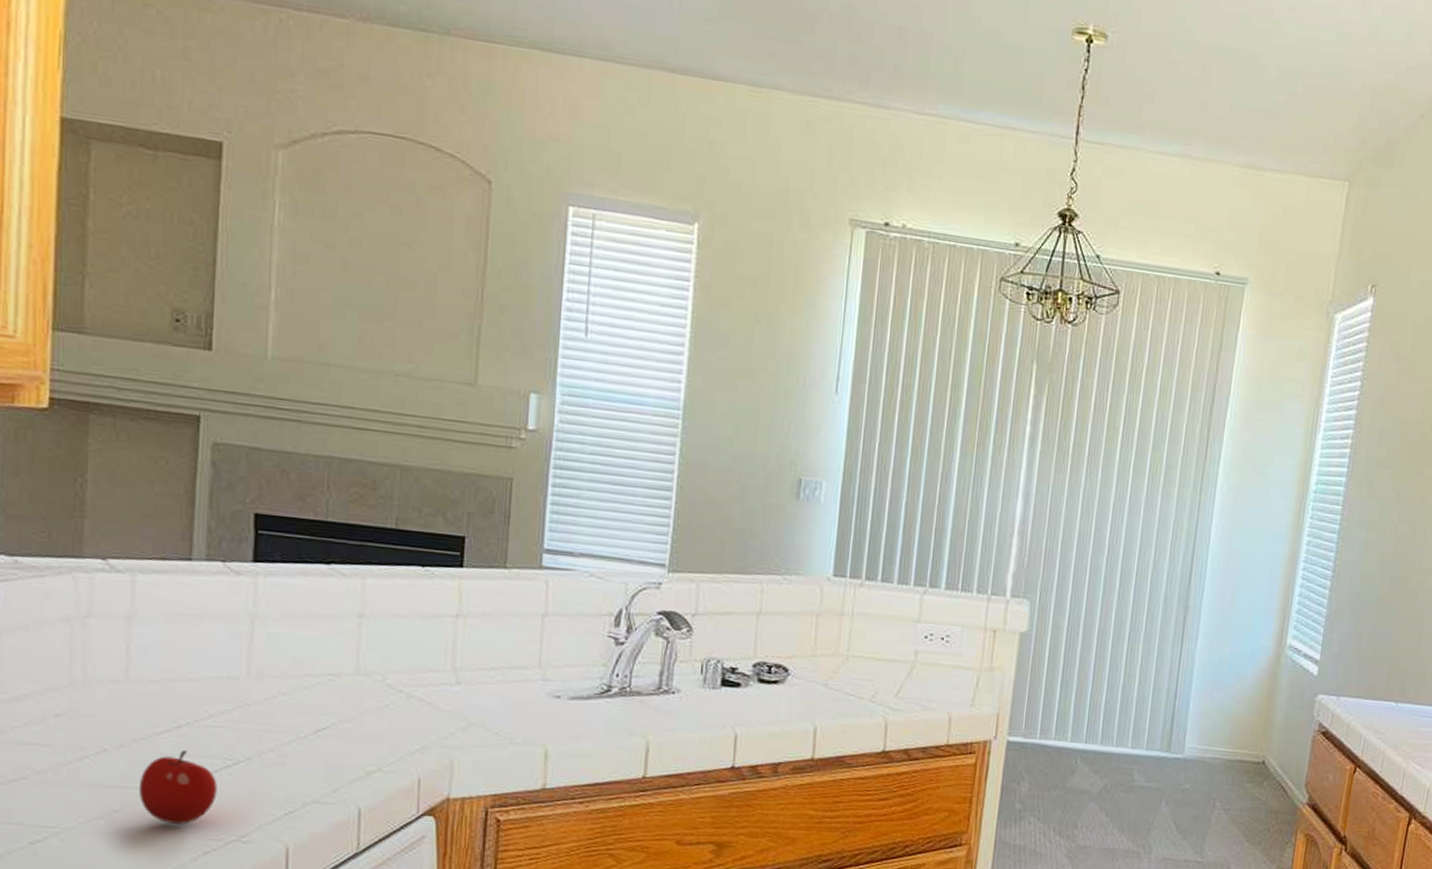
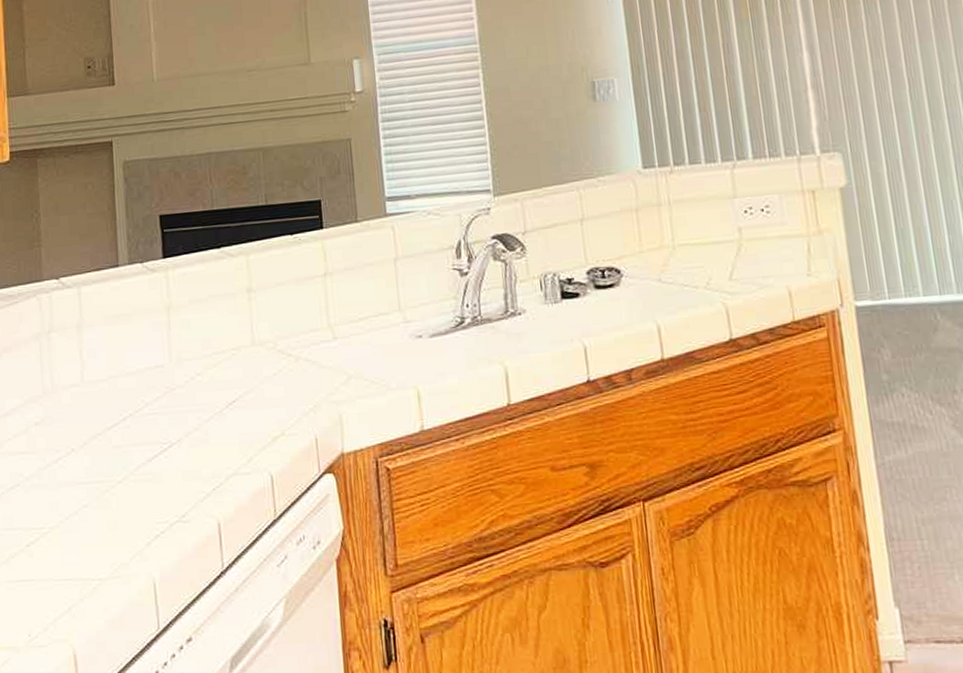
apple: present [140,750,217,825] -> none [100,440,159,513]

